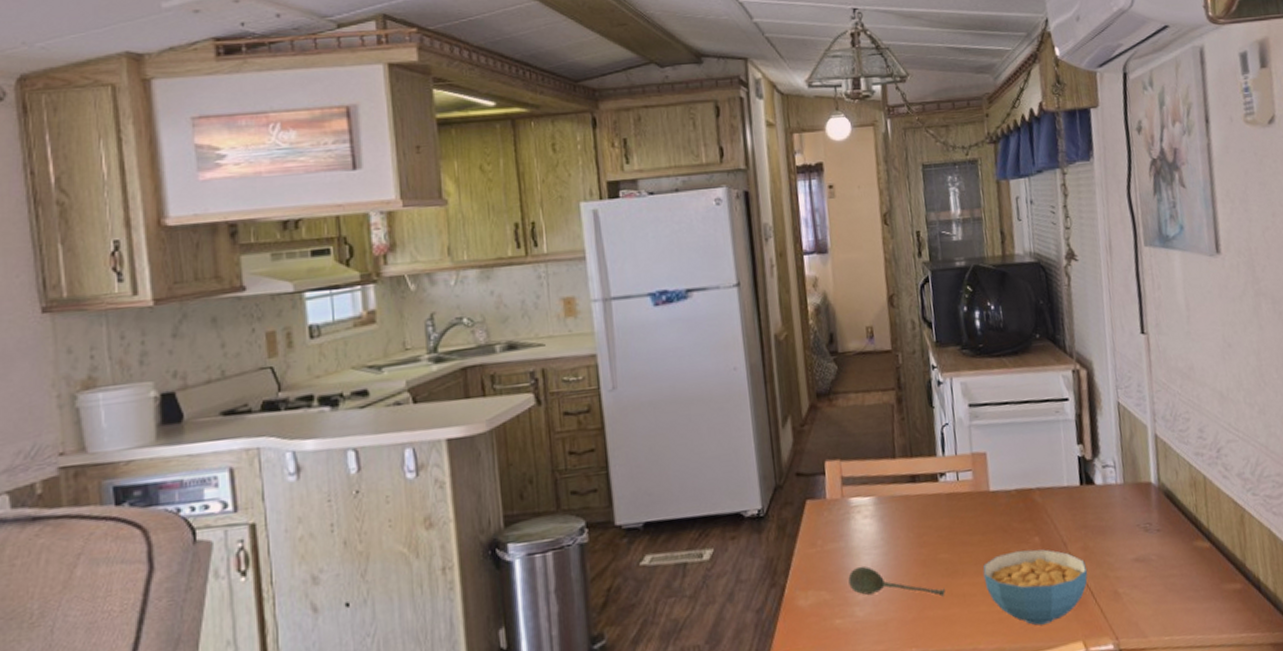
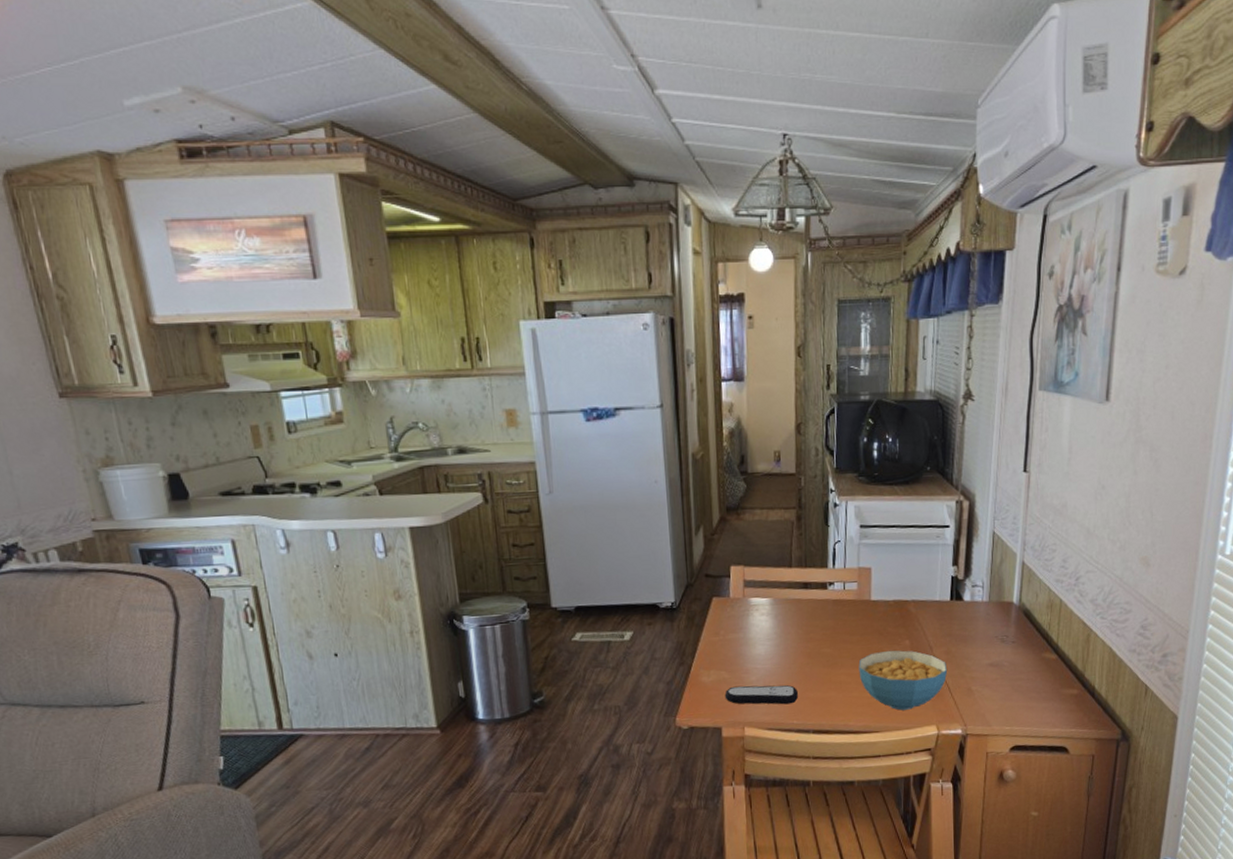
remote control: none [826,603,915,632] -> present [724,685,798,705]
soupspoon: present [848,566,945,598] -> none [745,653,825,684]

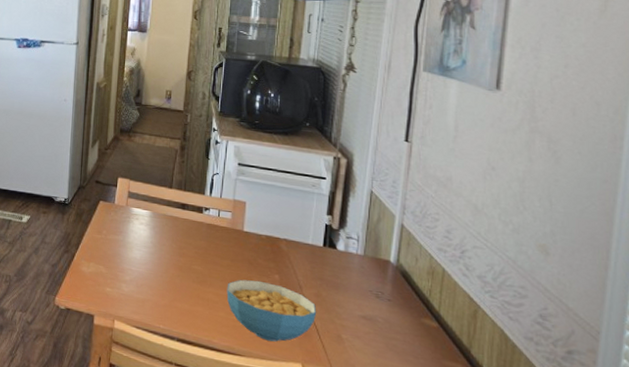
remote control: present [724,685,798,705] -> none [100,281,167,309]

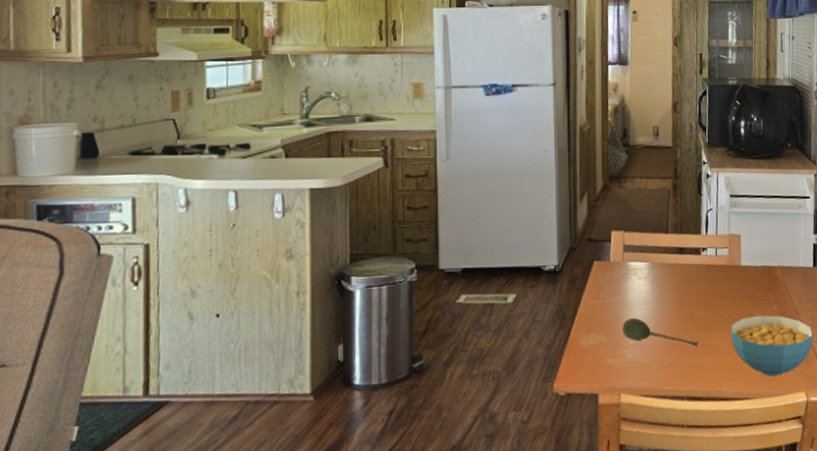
soupspoon: none [121,256,193,297] -> present [622,317,699,348]

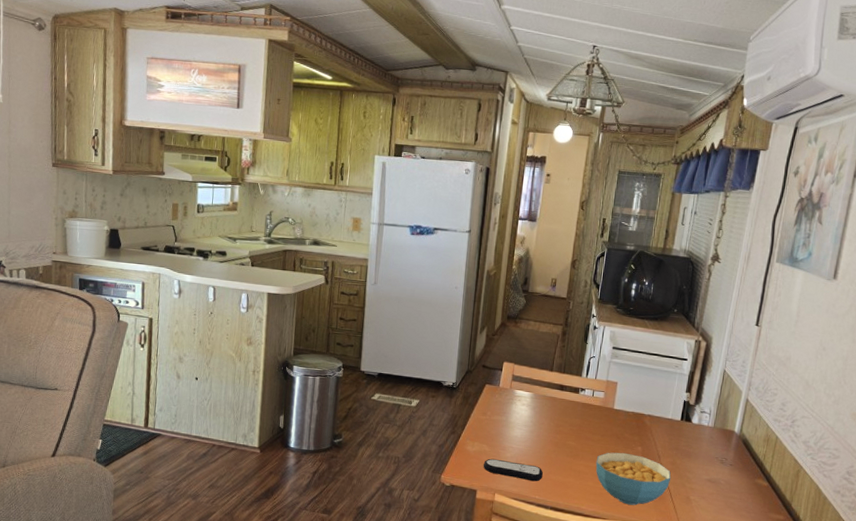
remote control: none [602,349,673,370] -> present [483,458,543,482]
soupspoon: present [622,317,699,348] -> none [503,435,567,470]

